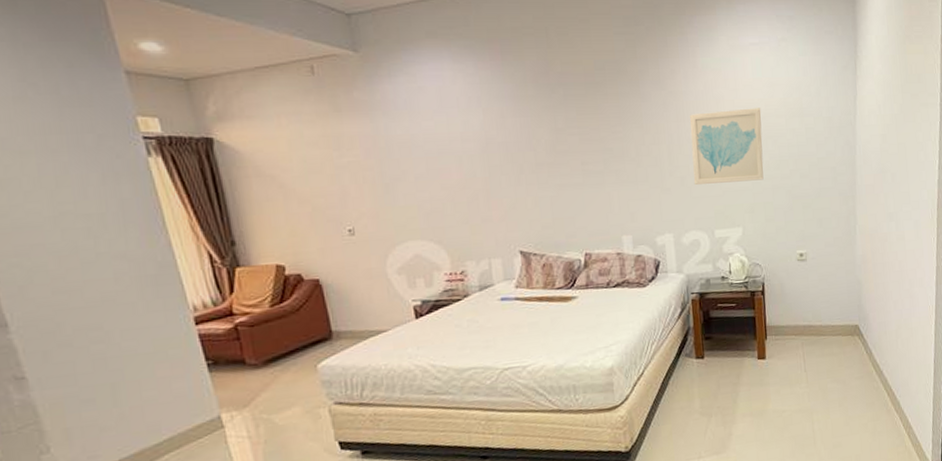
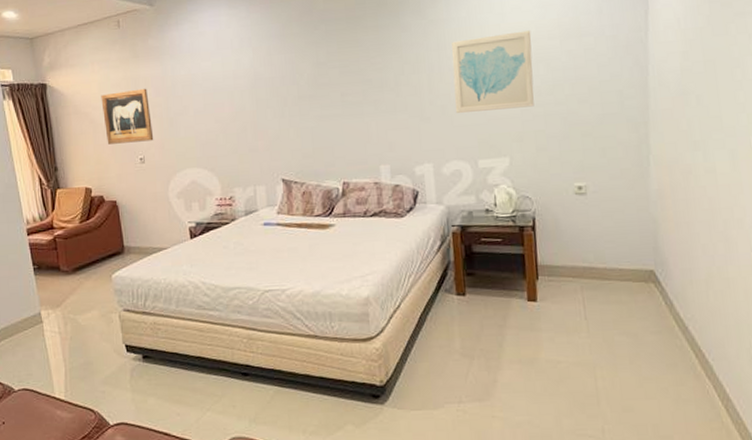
wall art: none [292,148,366,214] -> present [101,88,154,145]

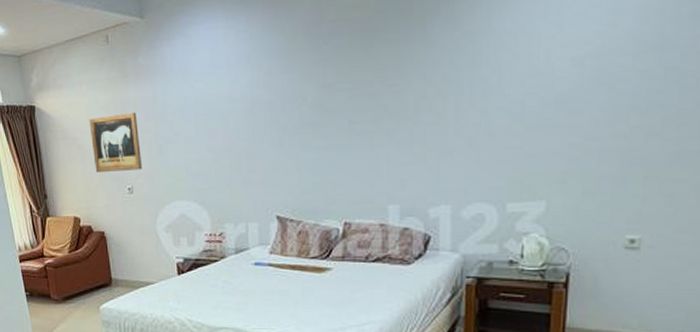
wall art: present [451,30,534,113] -> none [485,43,595,147]

